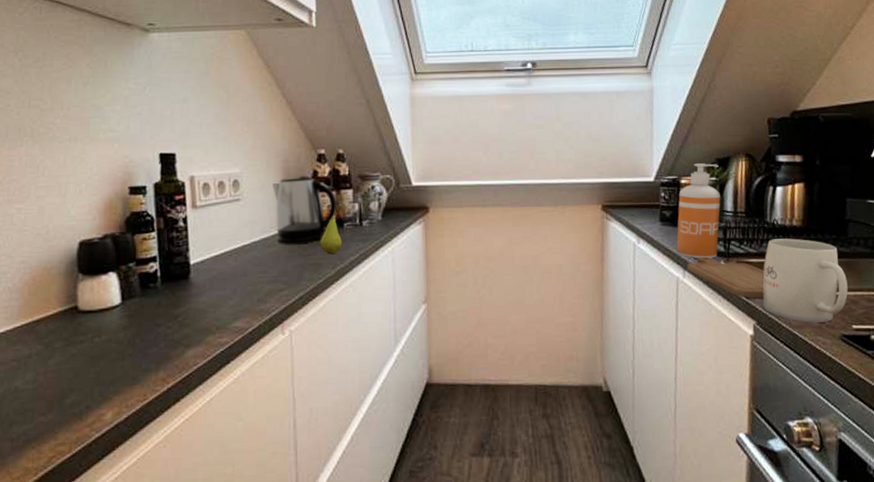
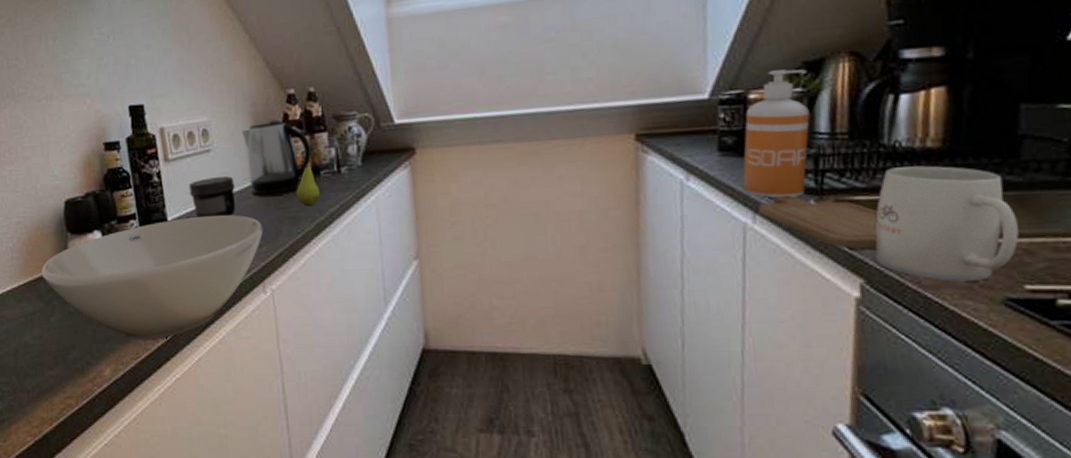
bowl: none [43,260,286,382] -> present [41,215,264,340]
jar: none [215,224,261,263] -> present [188,176,236,219]

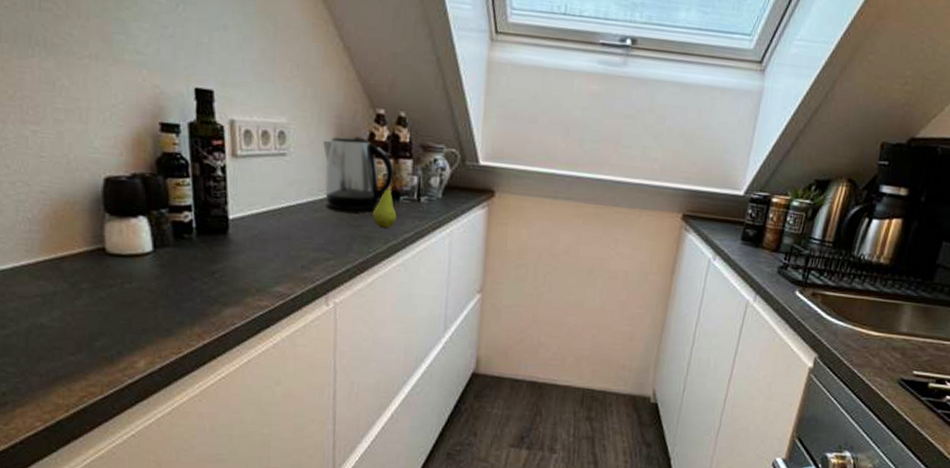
bowl: present [41,215,264,340] -> none [68,218,334,337]
jar: present [188,176,236,219] -> none [256,182,308,225]
soap dispenser: present [742,69,810,199] -> none [752,182,817,286]
chopping board: present [758,195,879,249] -> none [759,282,839,333]
mug: present [875,165,1019,282] -> none [828,274,921,365]

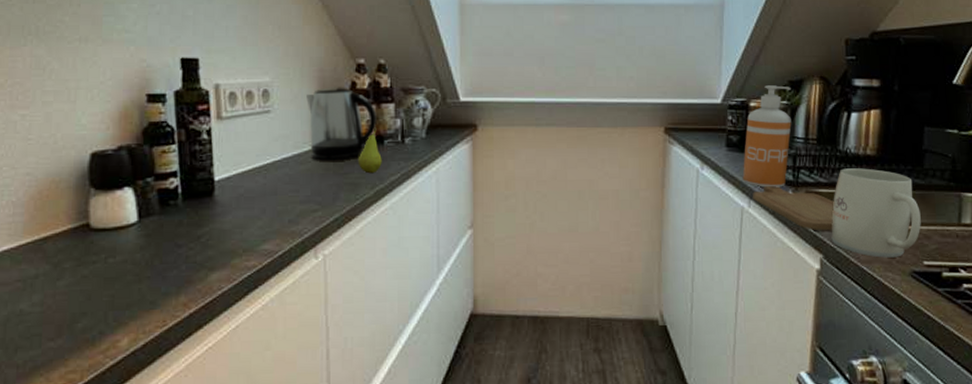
soap dispenser: none [752,182,817,286] -> present [742,85,792,188]
chopping board: none [759,282,839,333] -> present [753,185,834,231]
mug: none [828,274,921,365] -> present [831,168,921,258]

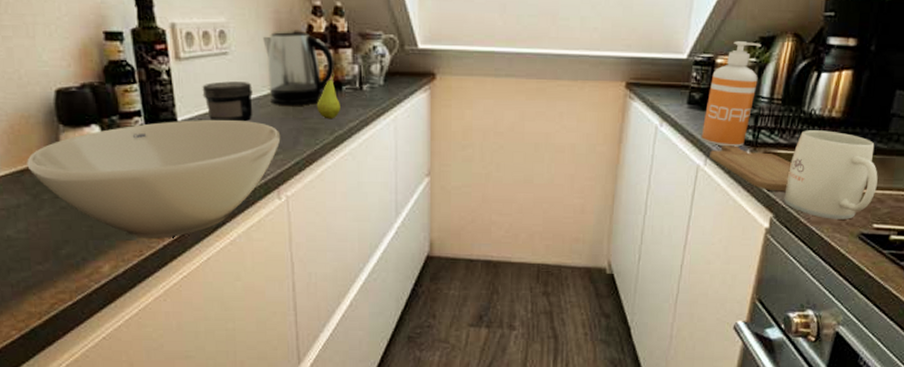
bowl: none [51,177,320,307] -> present [27,119,281,238]
jar: none [242,139,293,180] -> present [202,81,253,122]

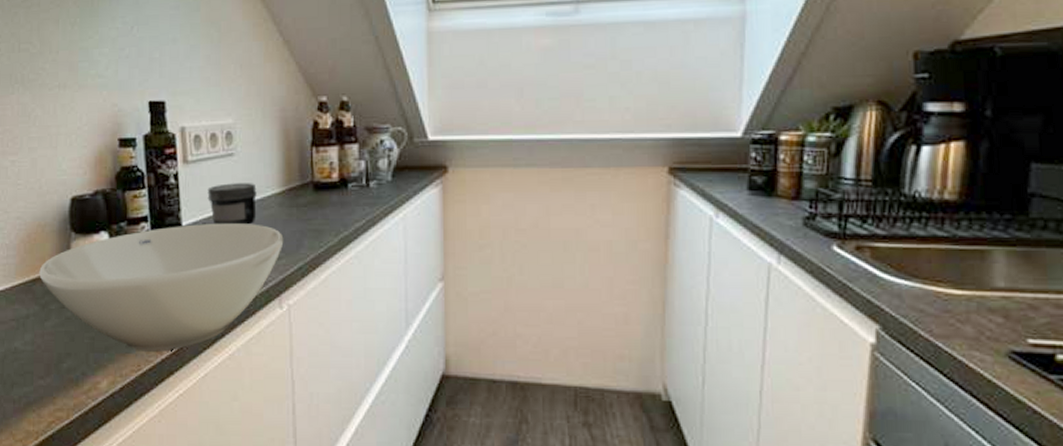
kettle: present [263,29,335,106] -> none [269,127,340,206]
fruit: present [316,73,340,120] -> none [321,170,346,220]
soap dispenser: present [701,41,762,147] -> none [769,113,837,240]
chopping board: present [710,144,792,192] -> none [784,237,897,296]
mug: present [784,130,878,220] -> none [891,217,1025,333]

